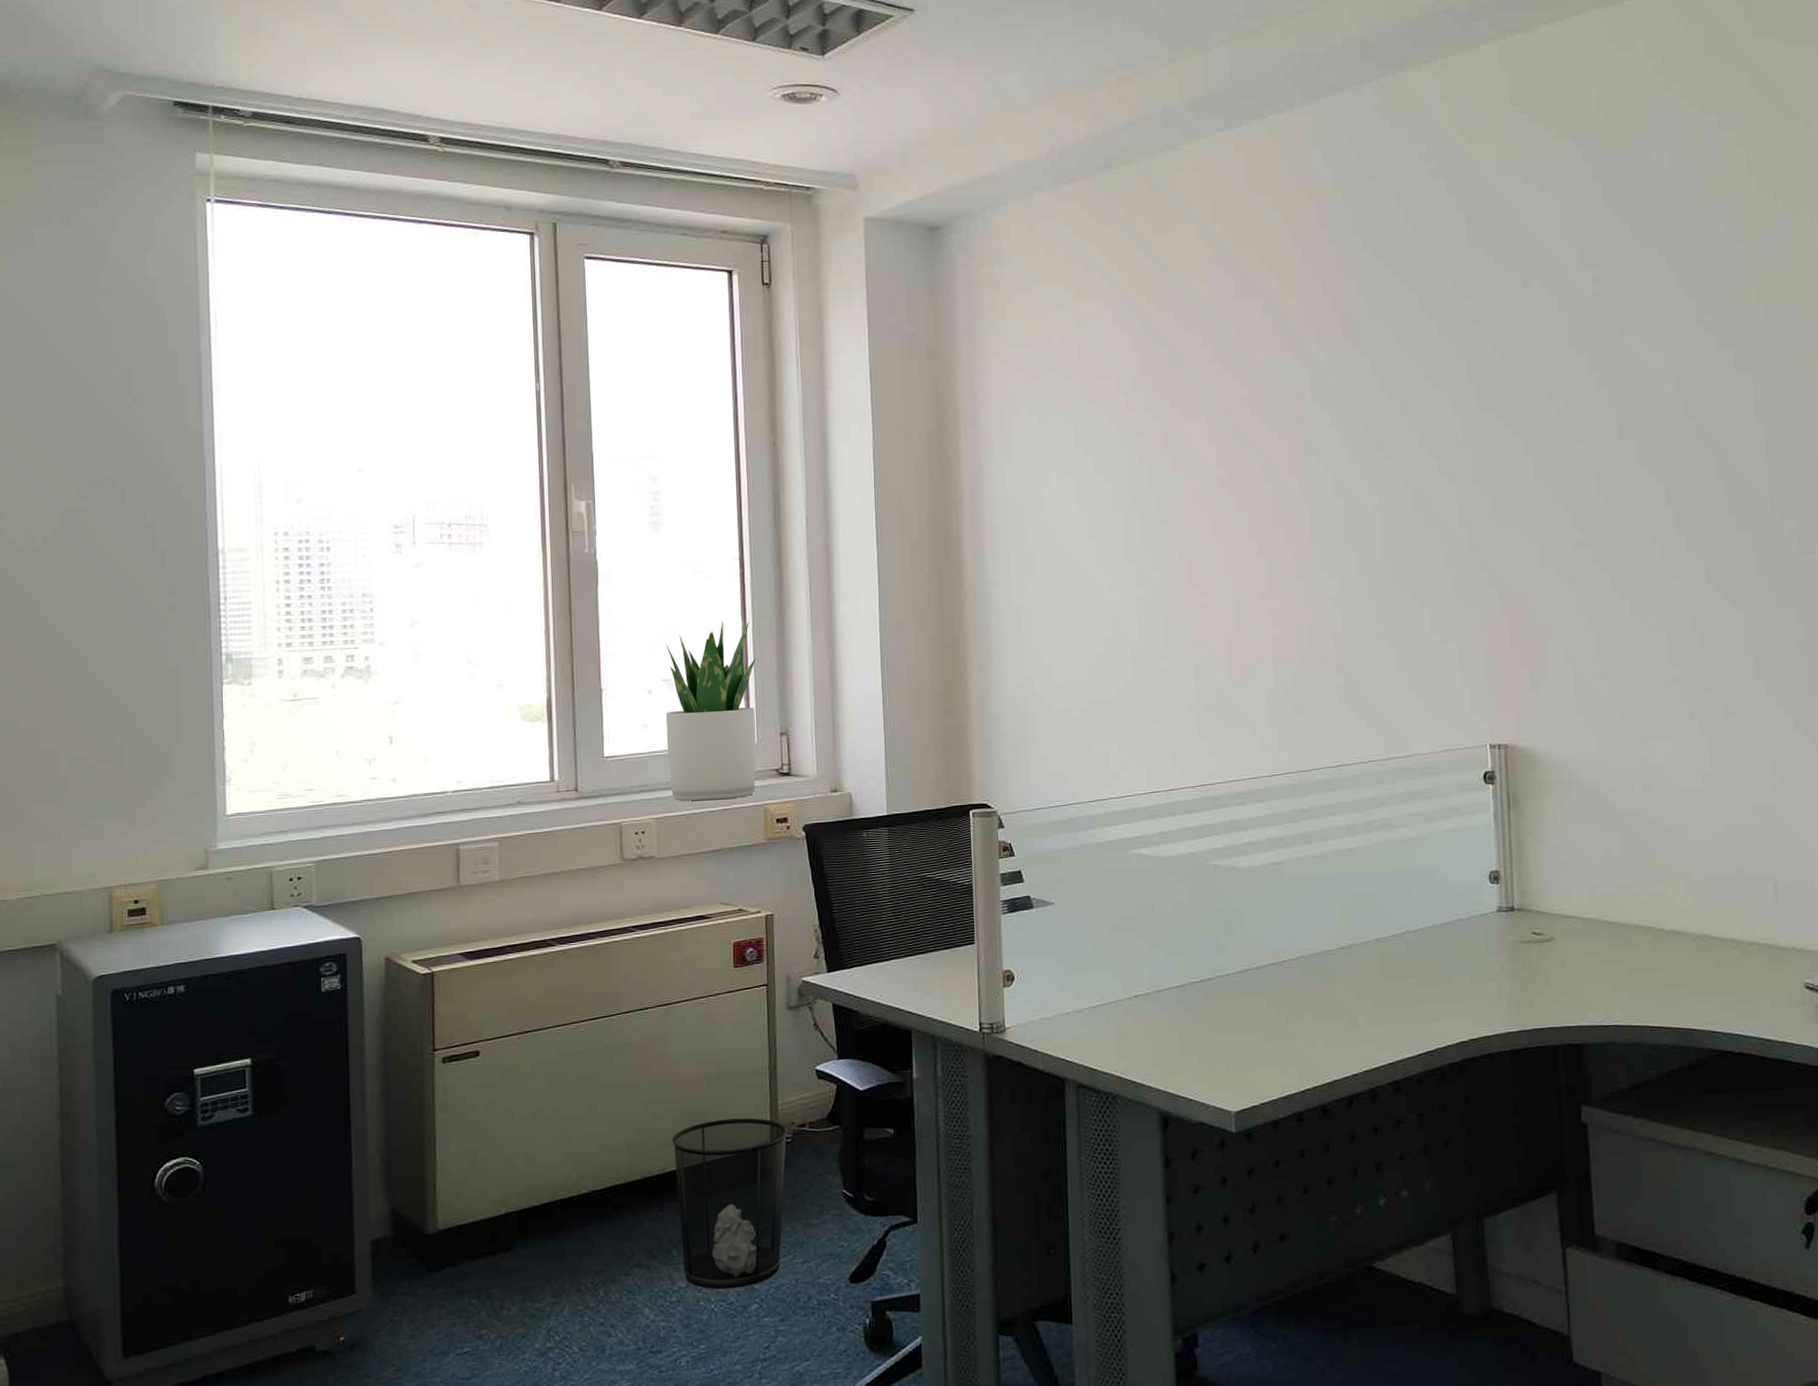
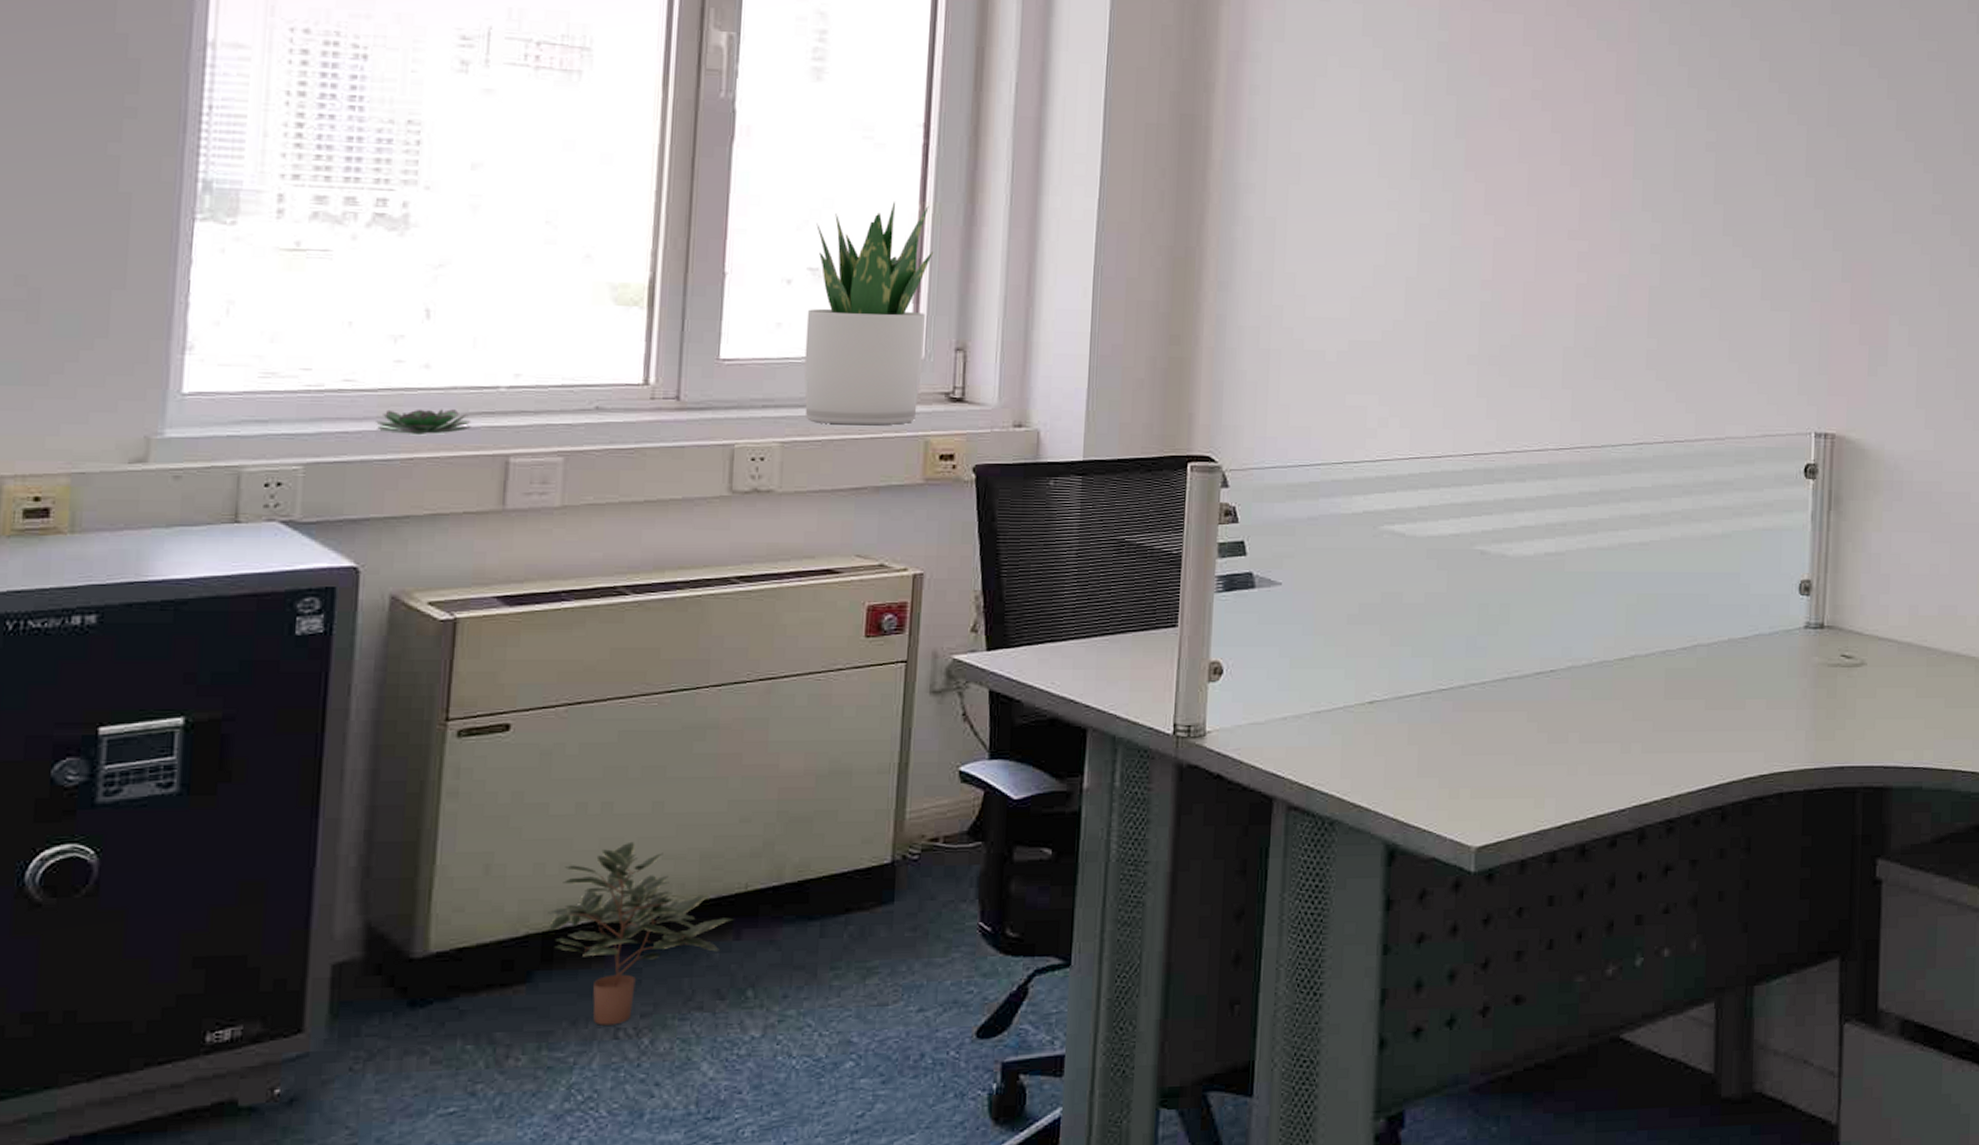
succulent plant: none [362,812,430,834] -> present [376,409,471,436]
potted plant: none [520,1137,658,1282] -> present [548,841,735,1026]
waste bin: present [672,1118,788,1290] -> none [759,827,915,1042]

